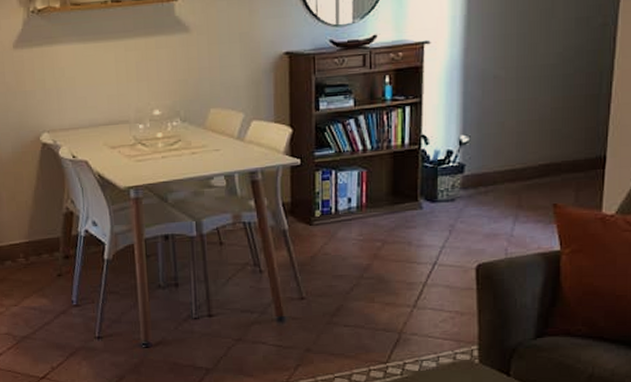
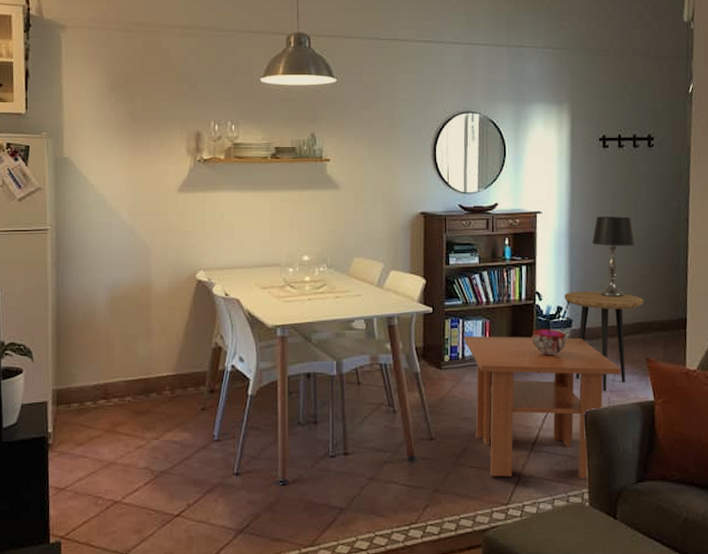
coffee table: none [338,184,522,336] -> present [464,336,622,479]
decorative bowl: none [416,176,457,206] -> present [531,328,566,356]
side table: none [455,130,553,243] -> present [564,291,644,392]
table lamp: none [492,40,545,137] -> present [592,216,635,297]

